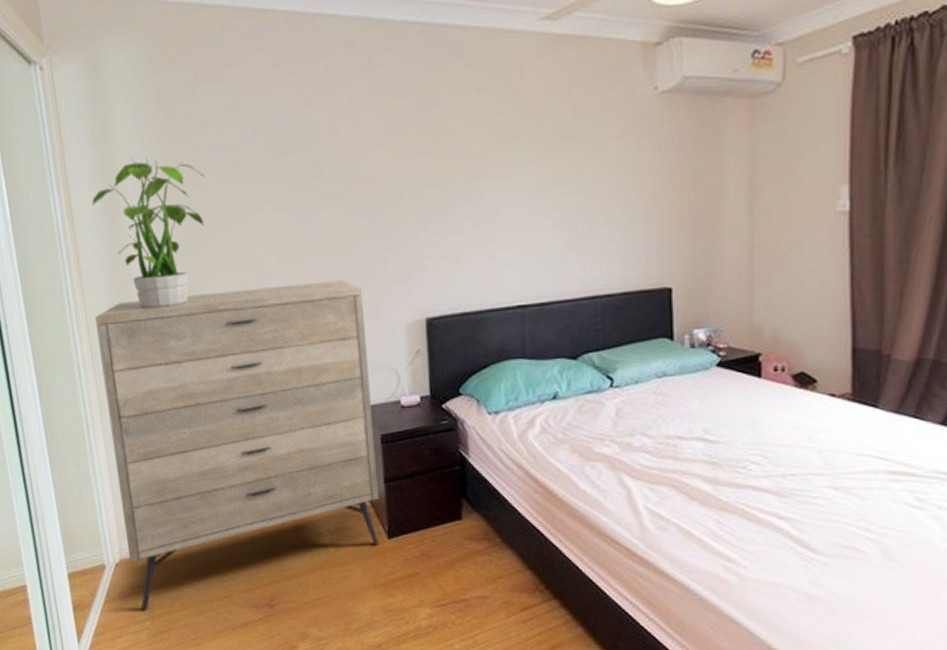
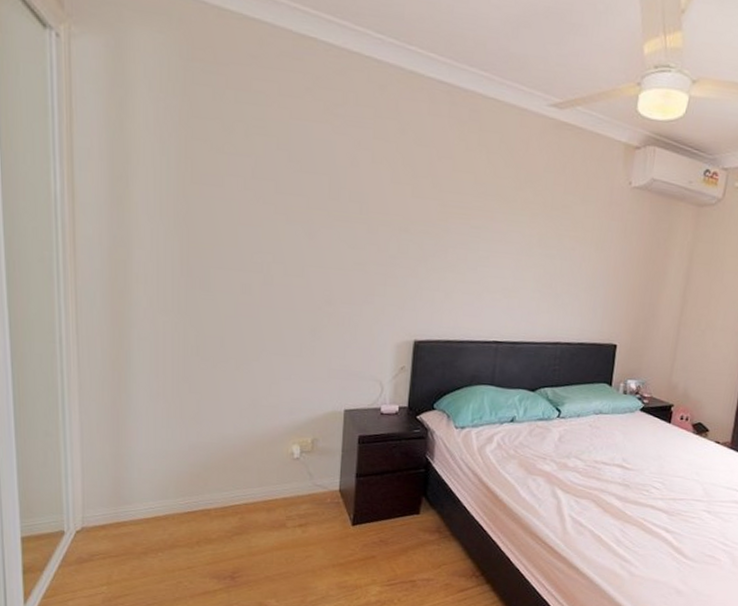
potted plant: present [92,156,205,309] -> none [97,143,222,295]
dresser: present [95,280,380,612] -> none [86,282,360,578]

